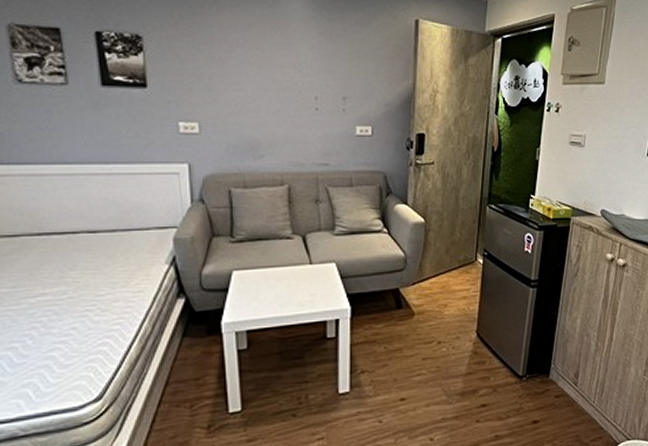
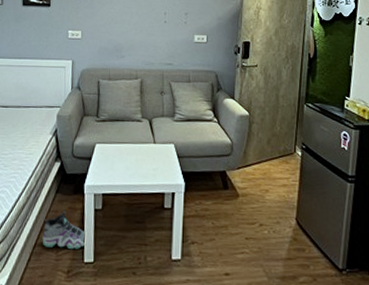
sneaker: none [169,357,231,403] -> present [42,211,87,250]

